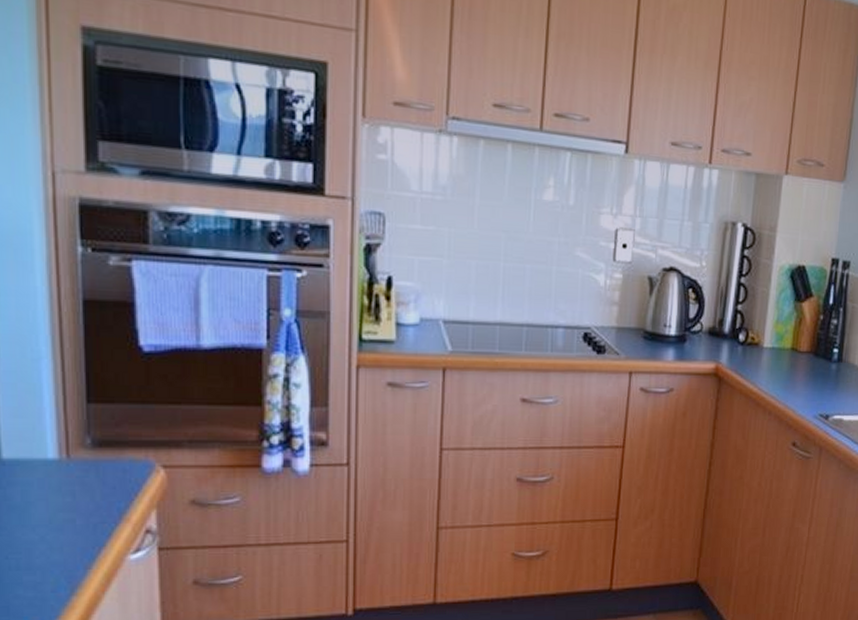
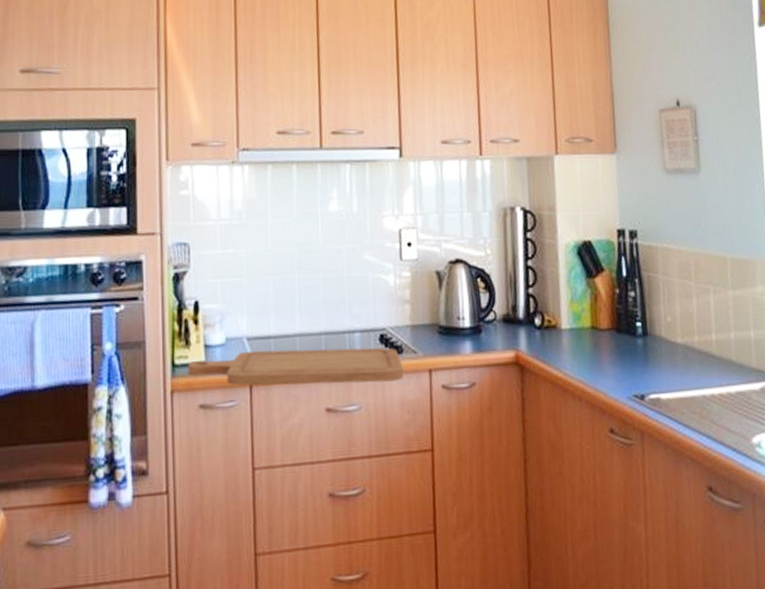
chopping board: none [376,334,605,379] -> present [187,347,404,386]

